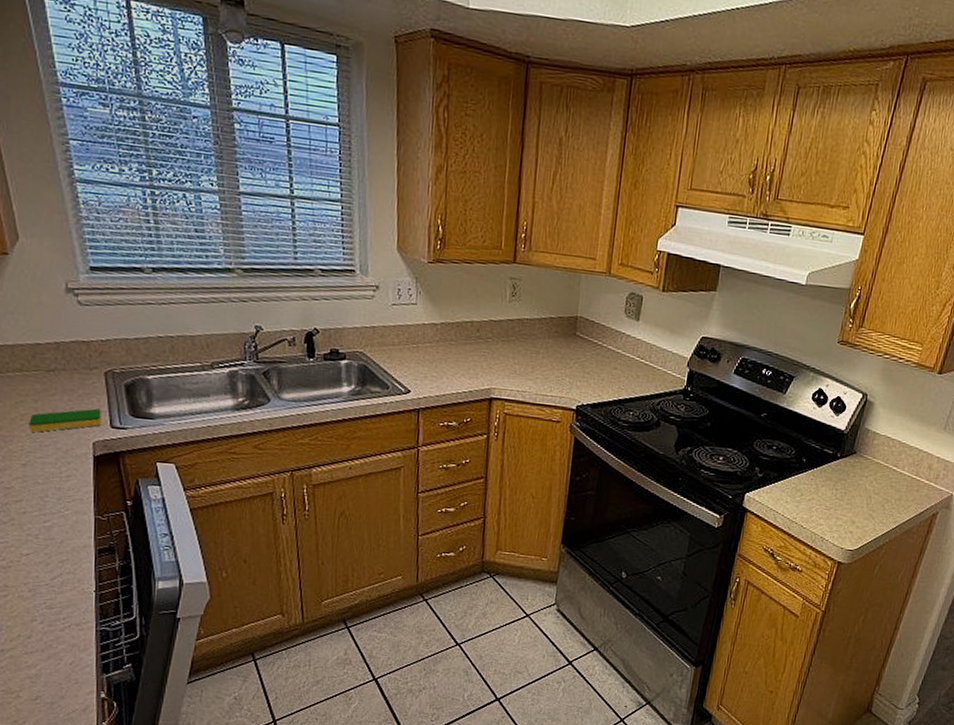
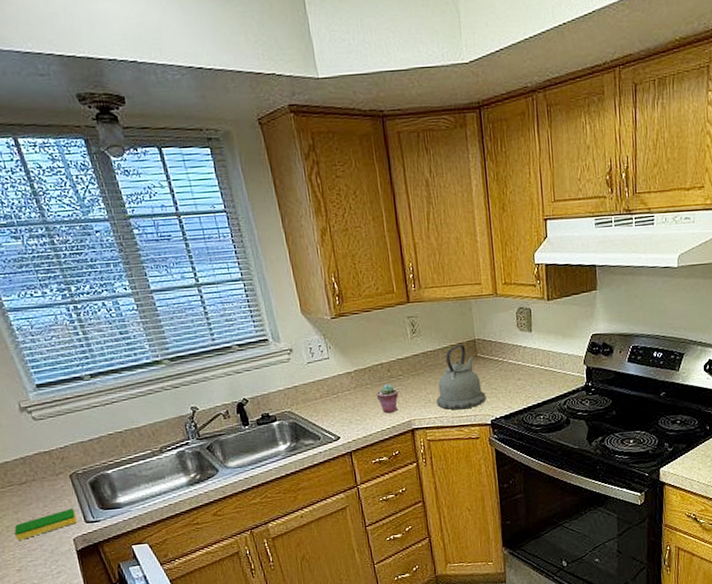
potted succulent: none [459,344,483,377] -> present [376,384,398,414]
kettle: none [522,318,577,389] -> present [436,344,486,410]

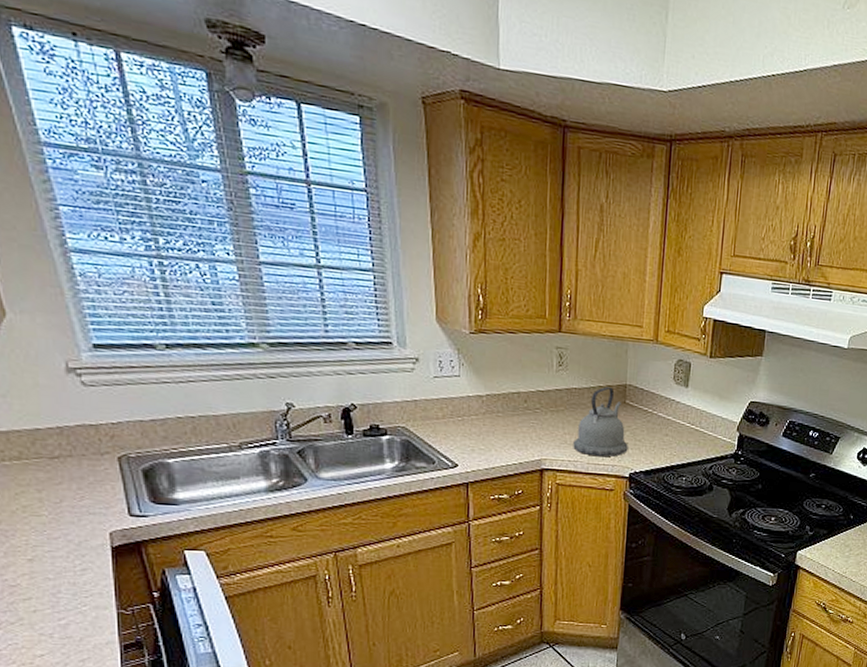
dish sponge: present [14,508,78,540] -> none [33,496,119,525]
potted succulent: present [376,384,398,414] -> none [507,415,532,448]

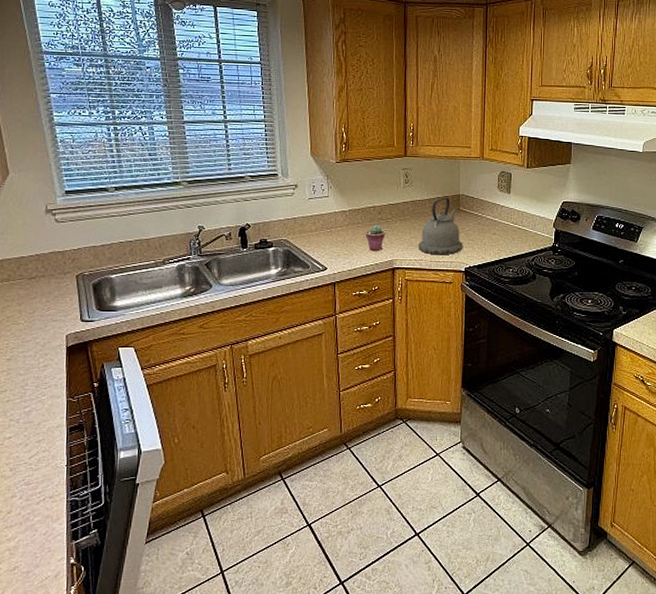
potted succulent: none [507,415,532,448] -> present [365,225,385,252]

